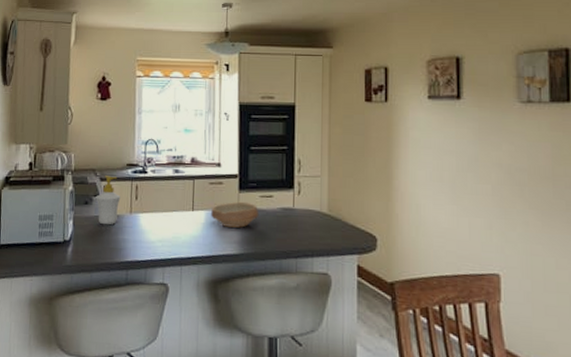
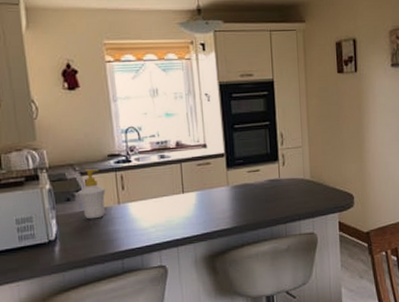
bowl: present [211,201,259,228] -> none [201,178,248,204]

